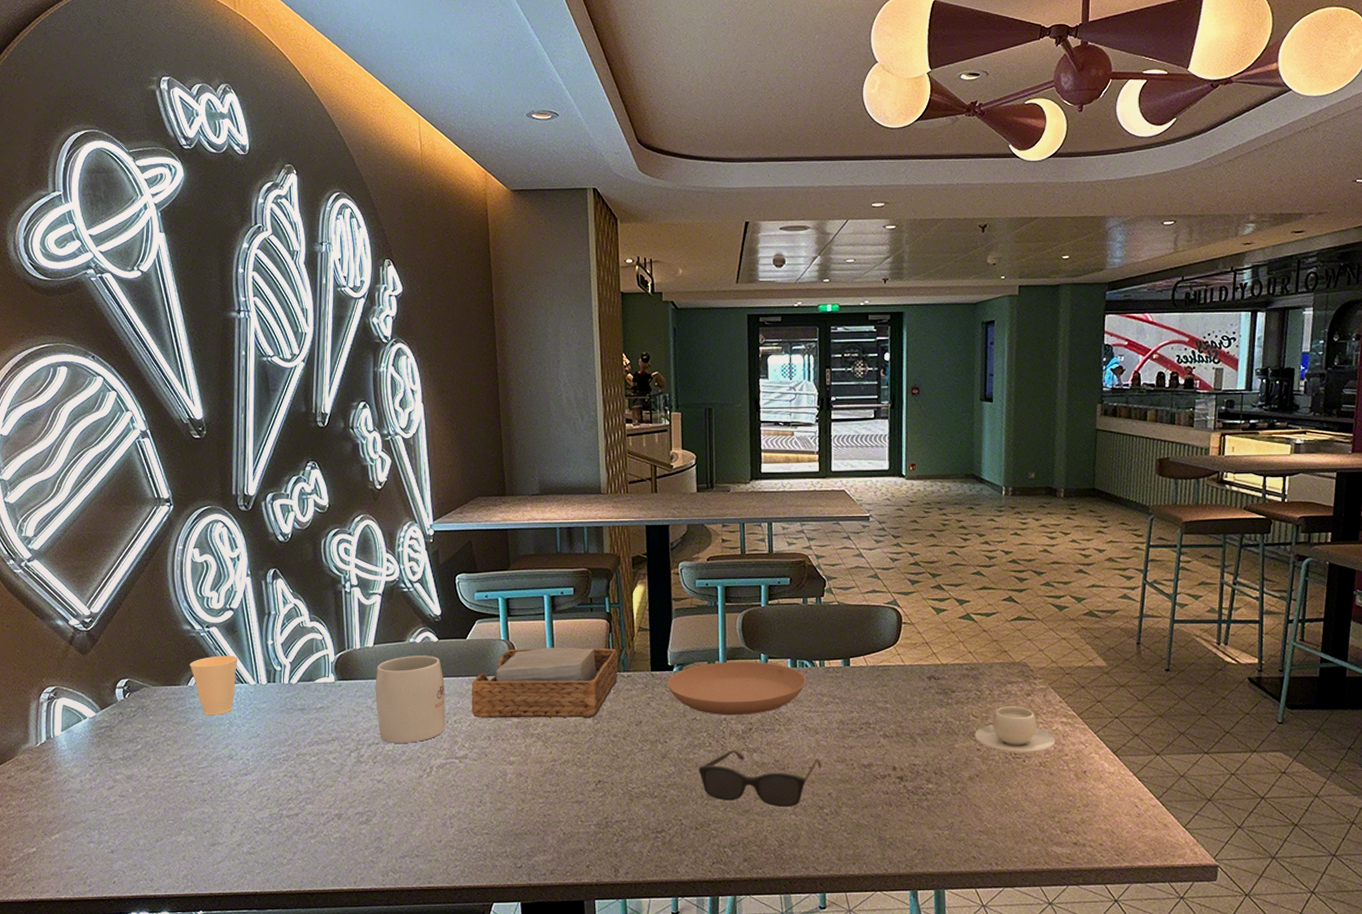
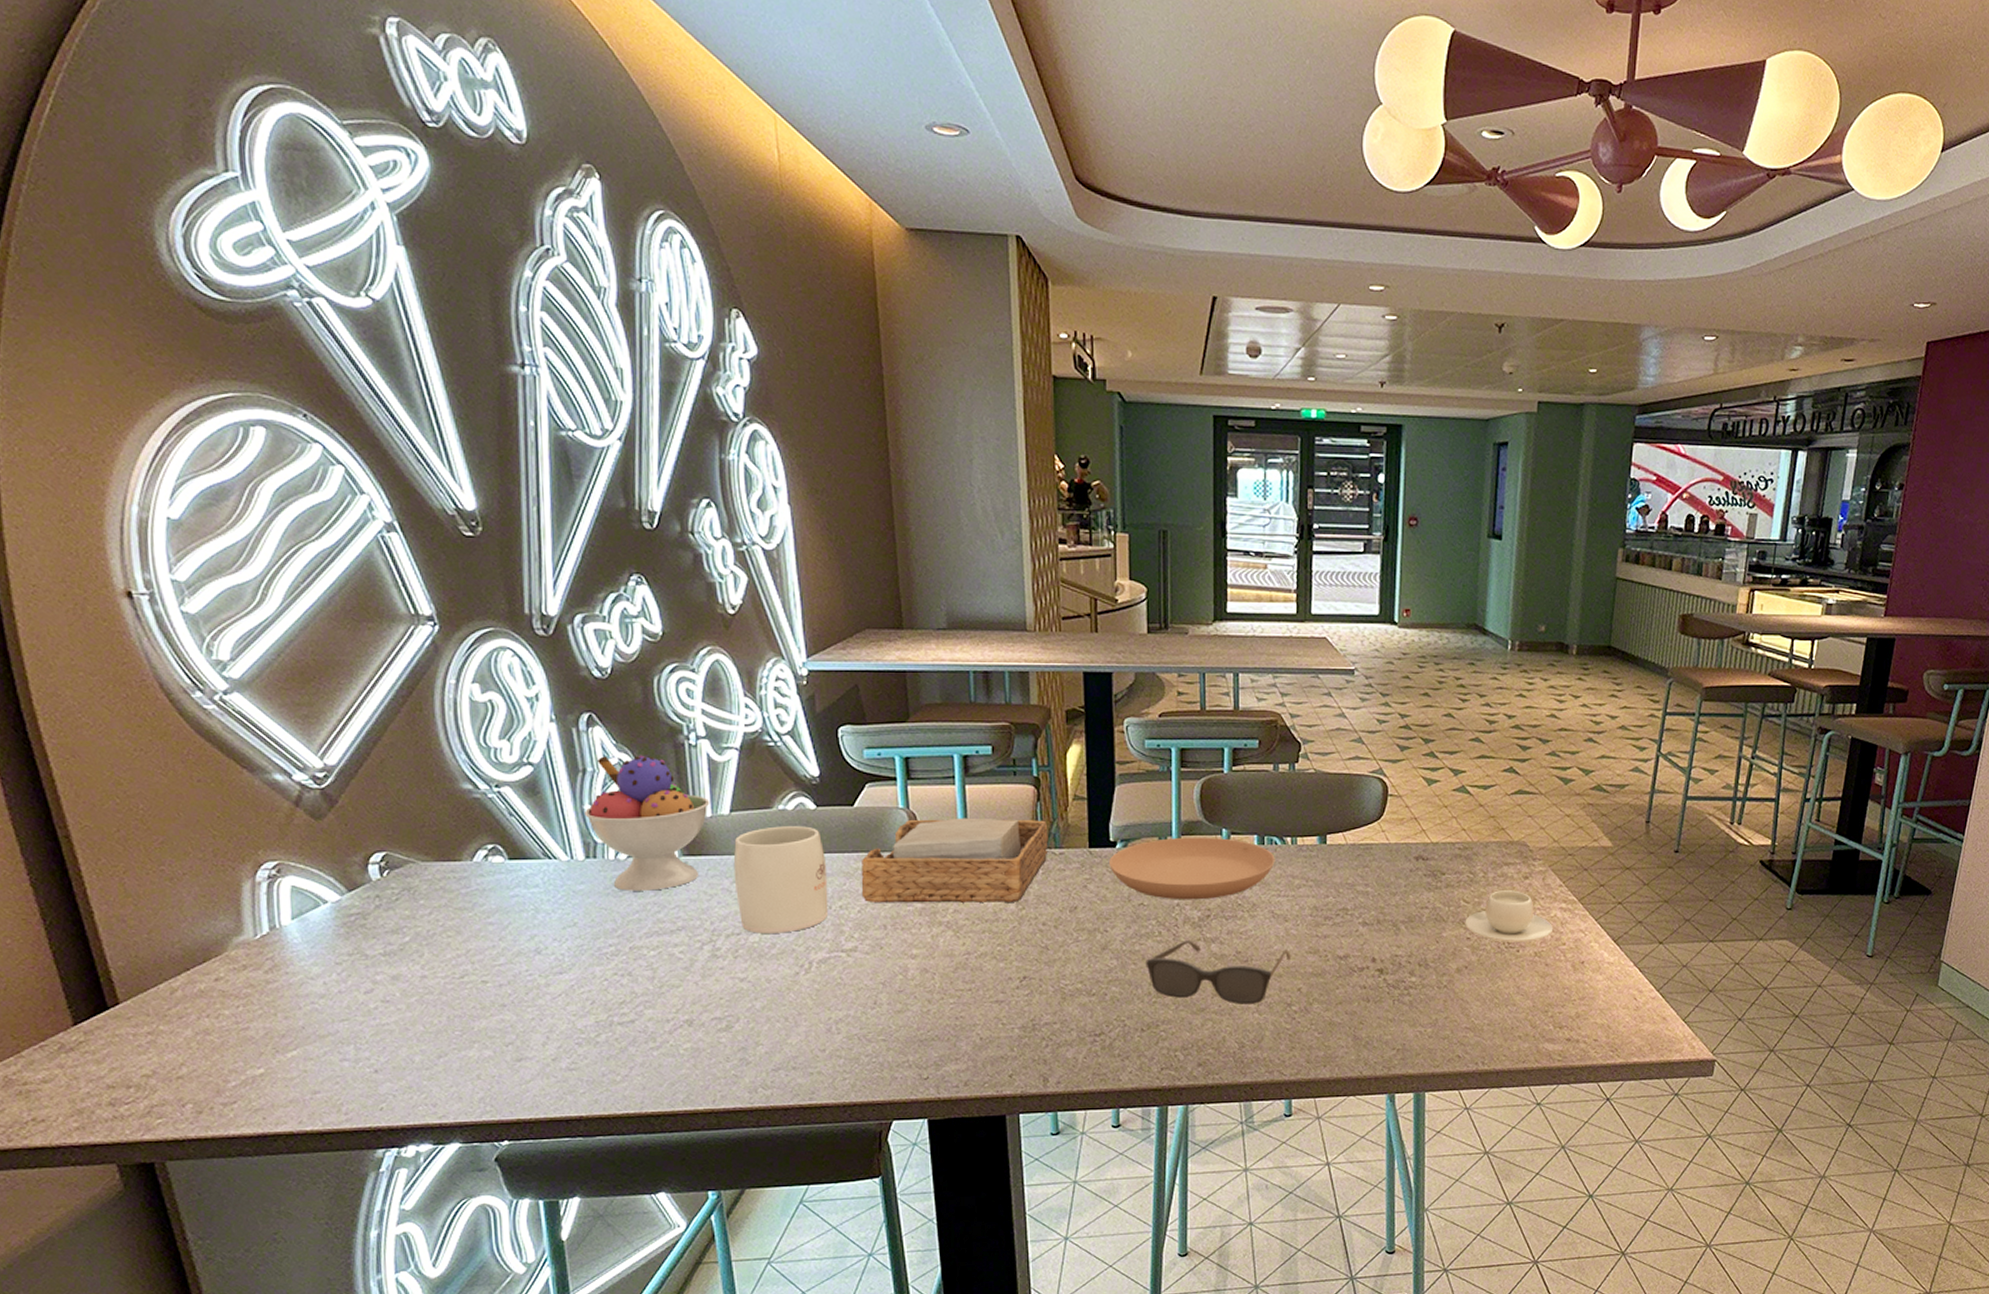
cup: present [189,655,238,715] -> none [473,823,543,899]
icecream: none [267,600,359,709] -> present [583,755,710,891]

